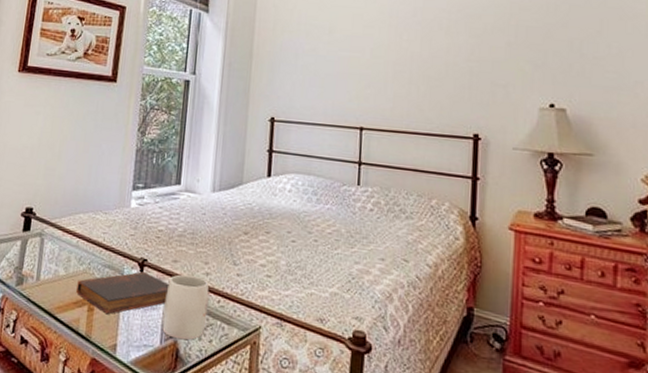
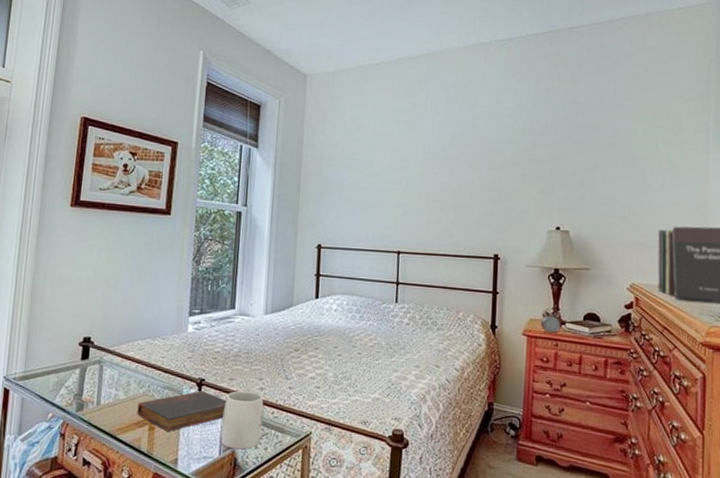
alarm clock: none [532,199,558,232] -> present [541,308,562,336]

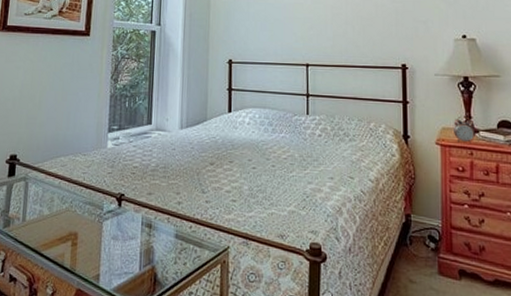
book: present [137,391,227,432] -> none [60,206,146,248]
mug: present [221,391,264,450] -> none [141,205,182,265]

